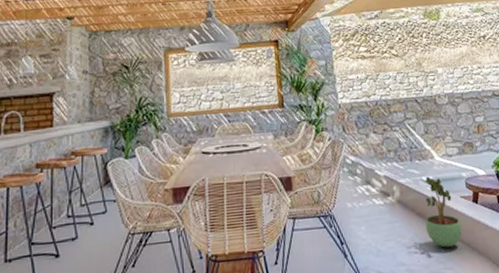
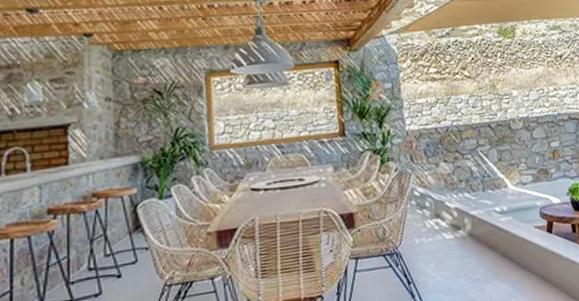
potted plant: present [425,176,463,248] -> none [498,206,536,281]

